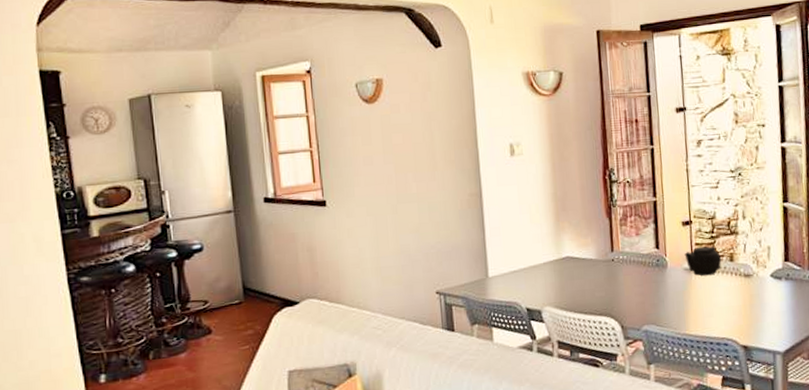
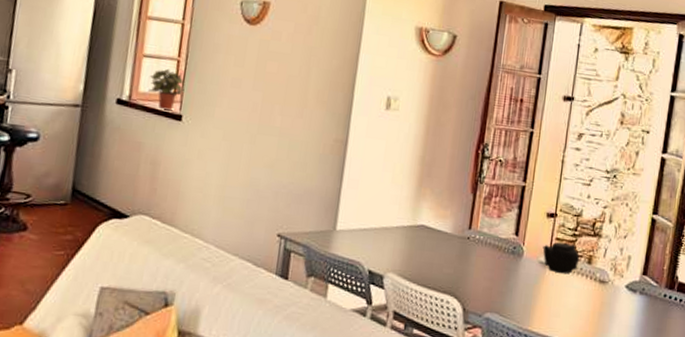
potted plant: none [288,160,323,200] -> present [148,68,186,111]

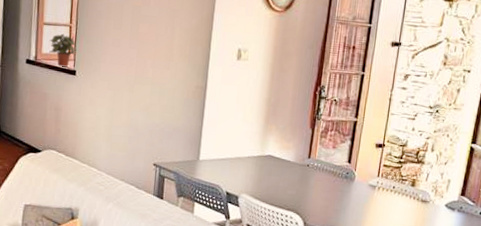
teapot: present [542,242,580,274] -> none [372,168,405,194]

